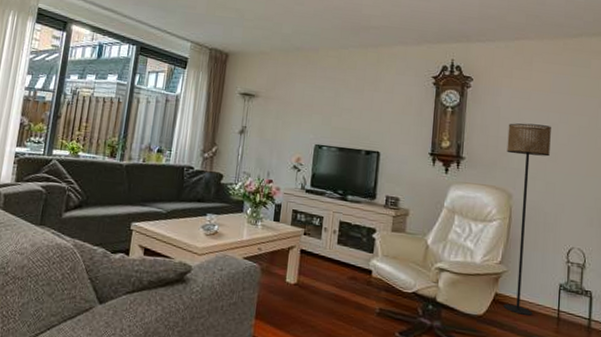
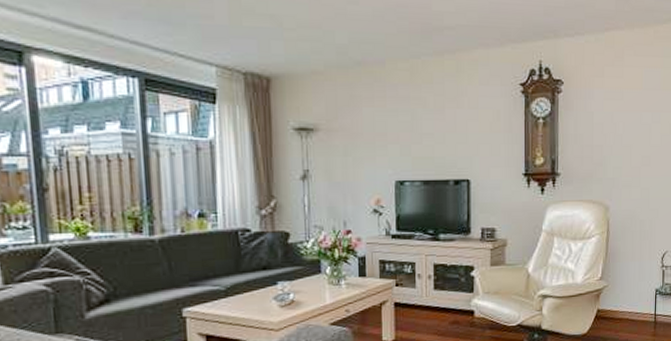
floor lamp: present [503,123,551,316] -> none [602,127,644,326]

